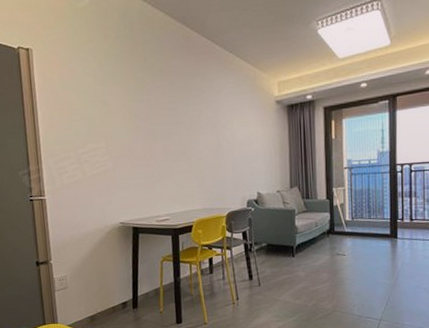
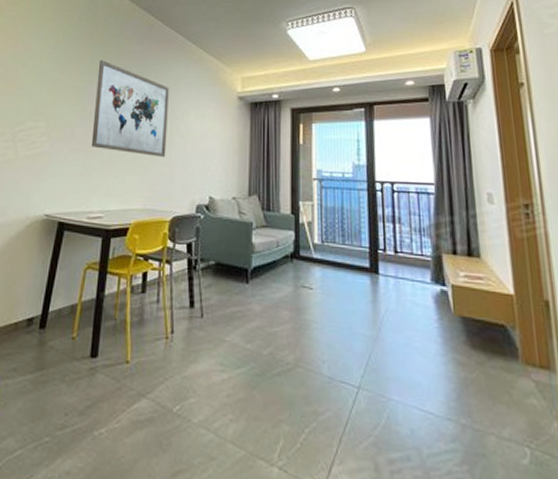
wall art: none [143,78,217,163] -> present [91,60,169,157]

